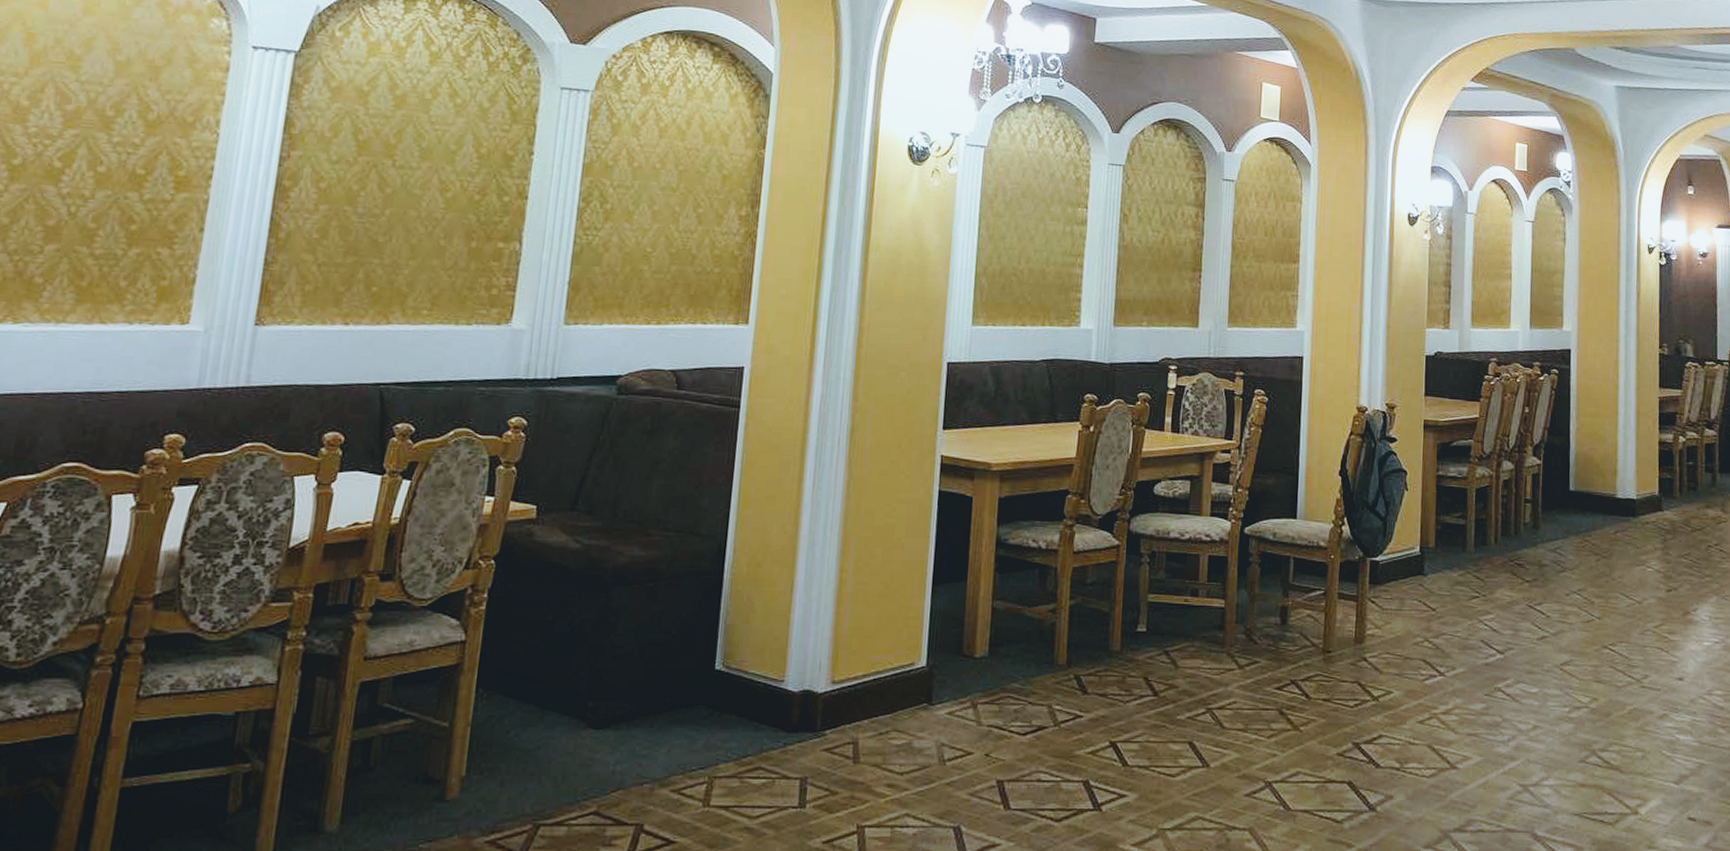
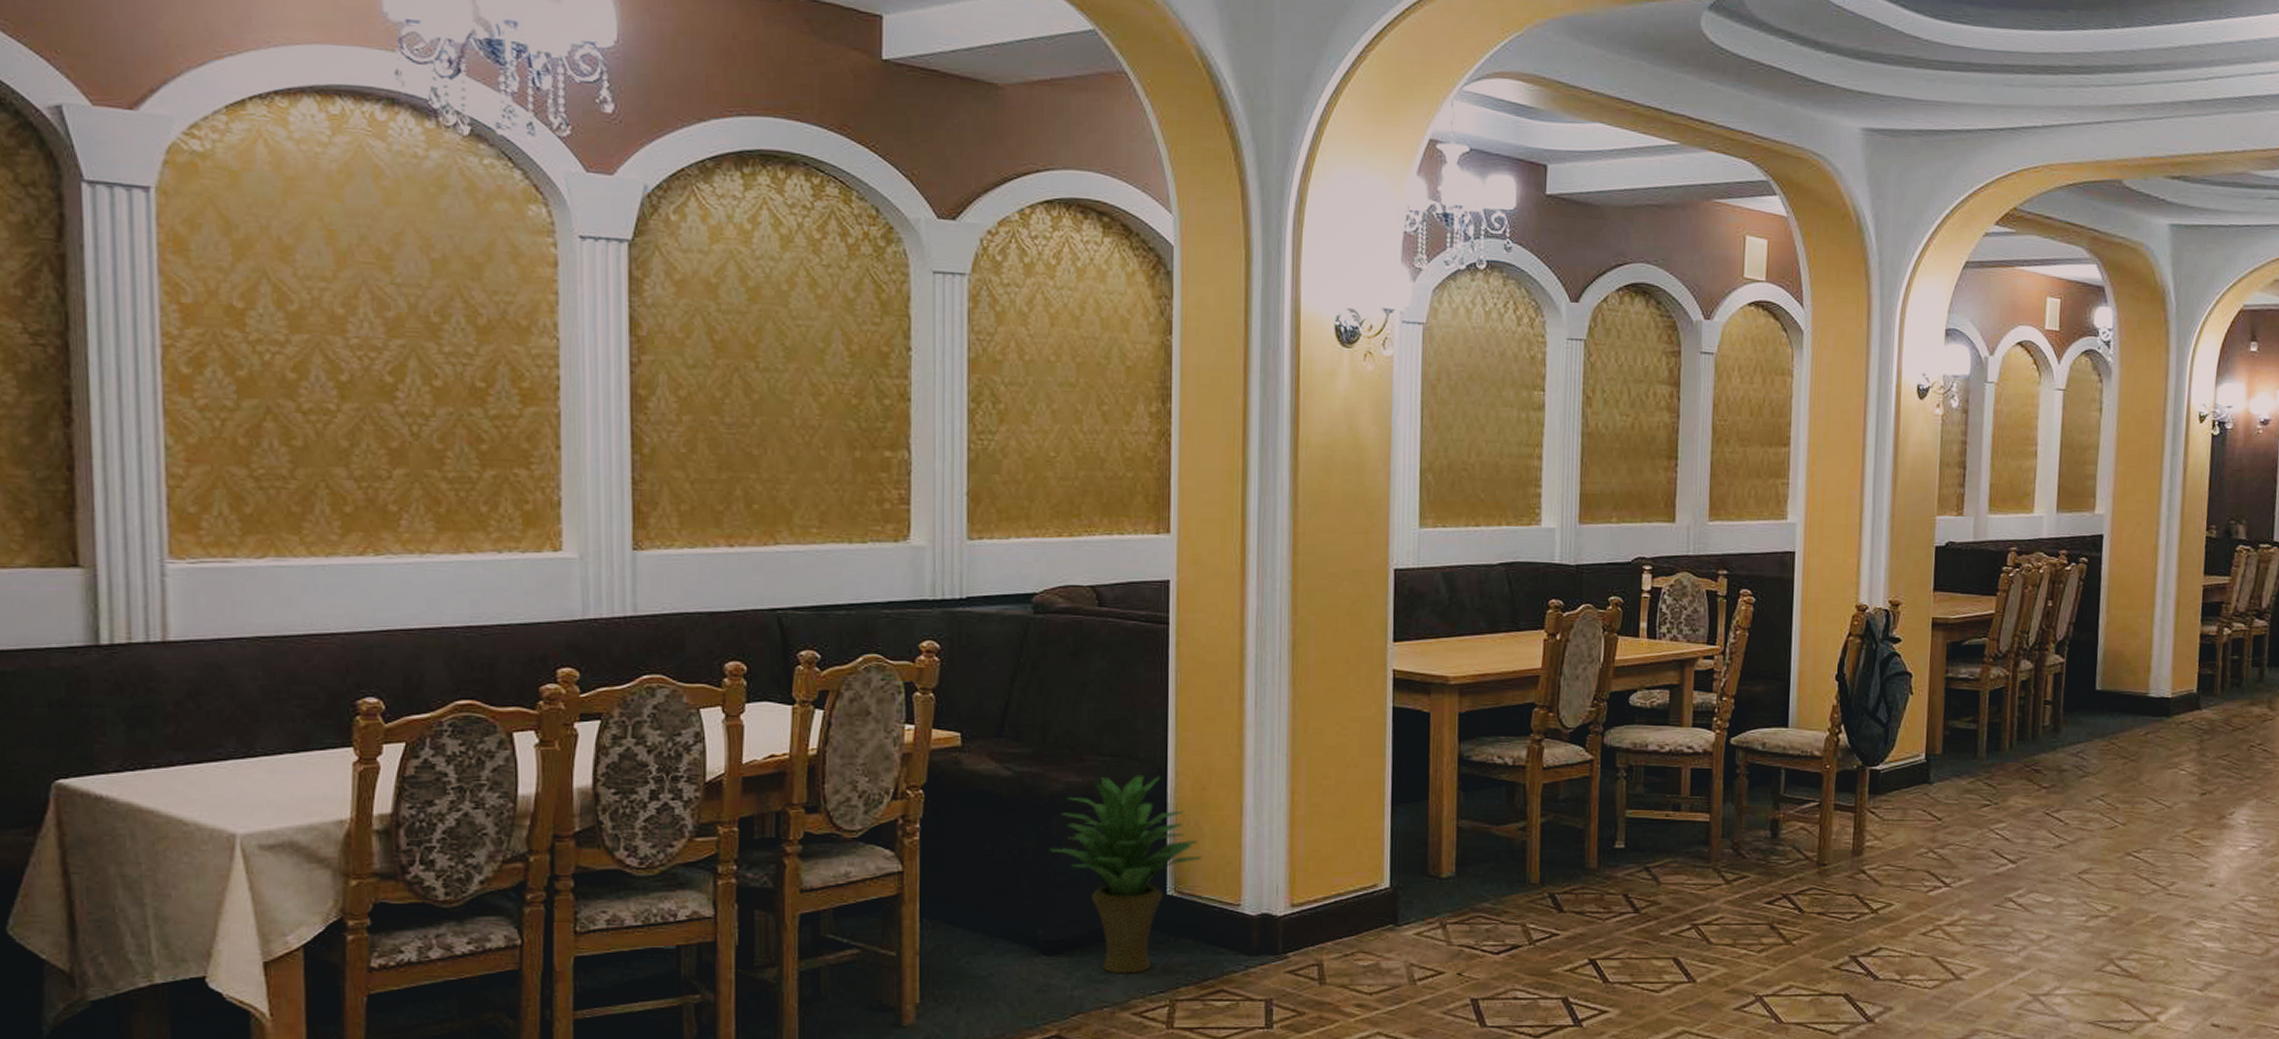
potted plant: none [607,550,752,749] -> present [1049,774,1202,974]

